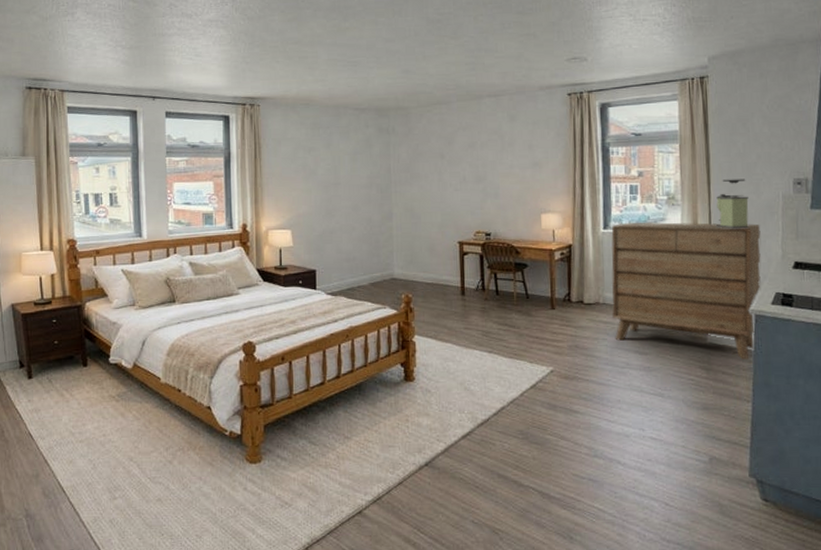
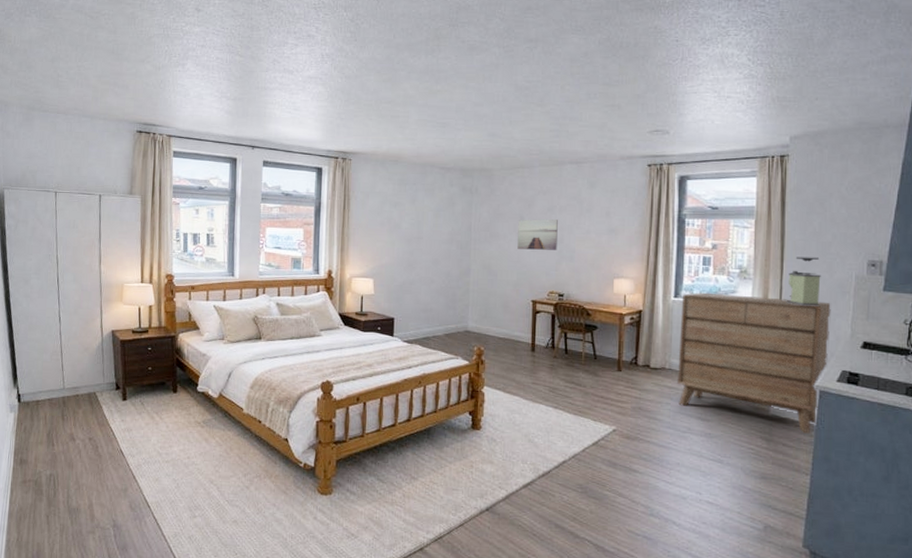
wall art: none [439,156,481,189] -> present [517,219,558,250]

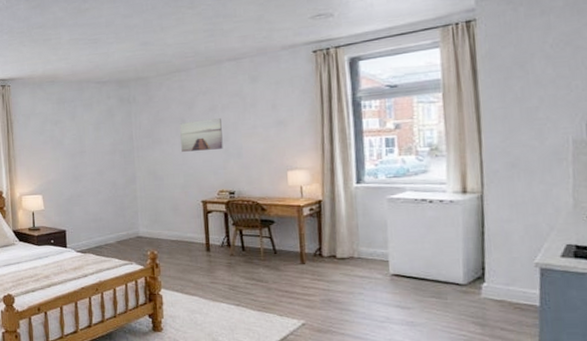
dresser: present [677,292,831,434] -> none [365,172,548,316]
coffee grinder: present [786,257,821,306] -> none [488,124,530,179]

